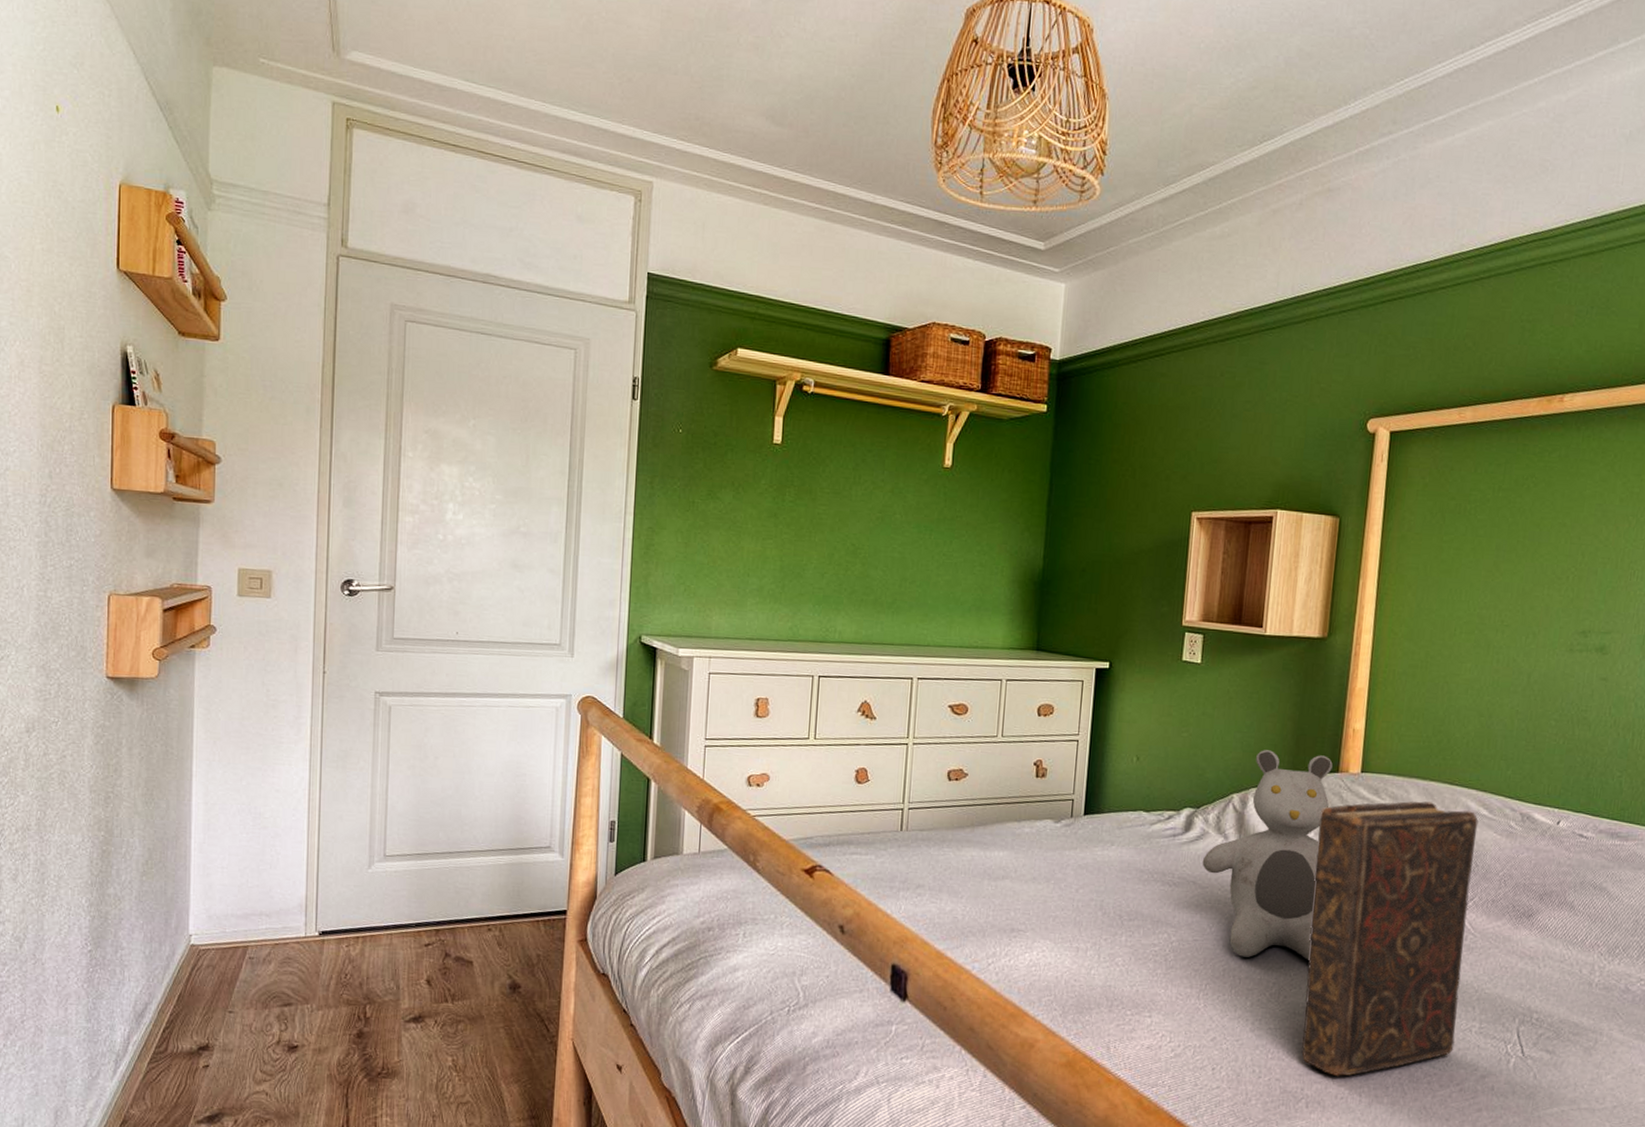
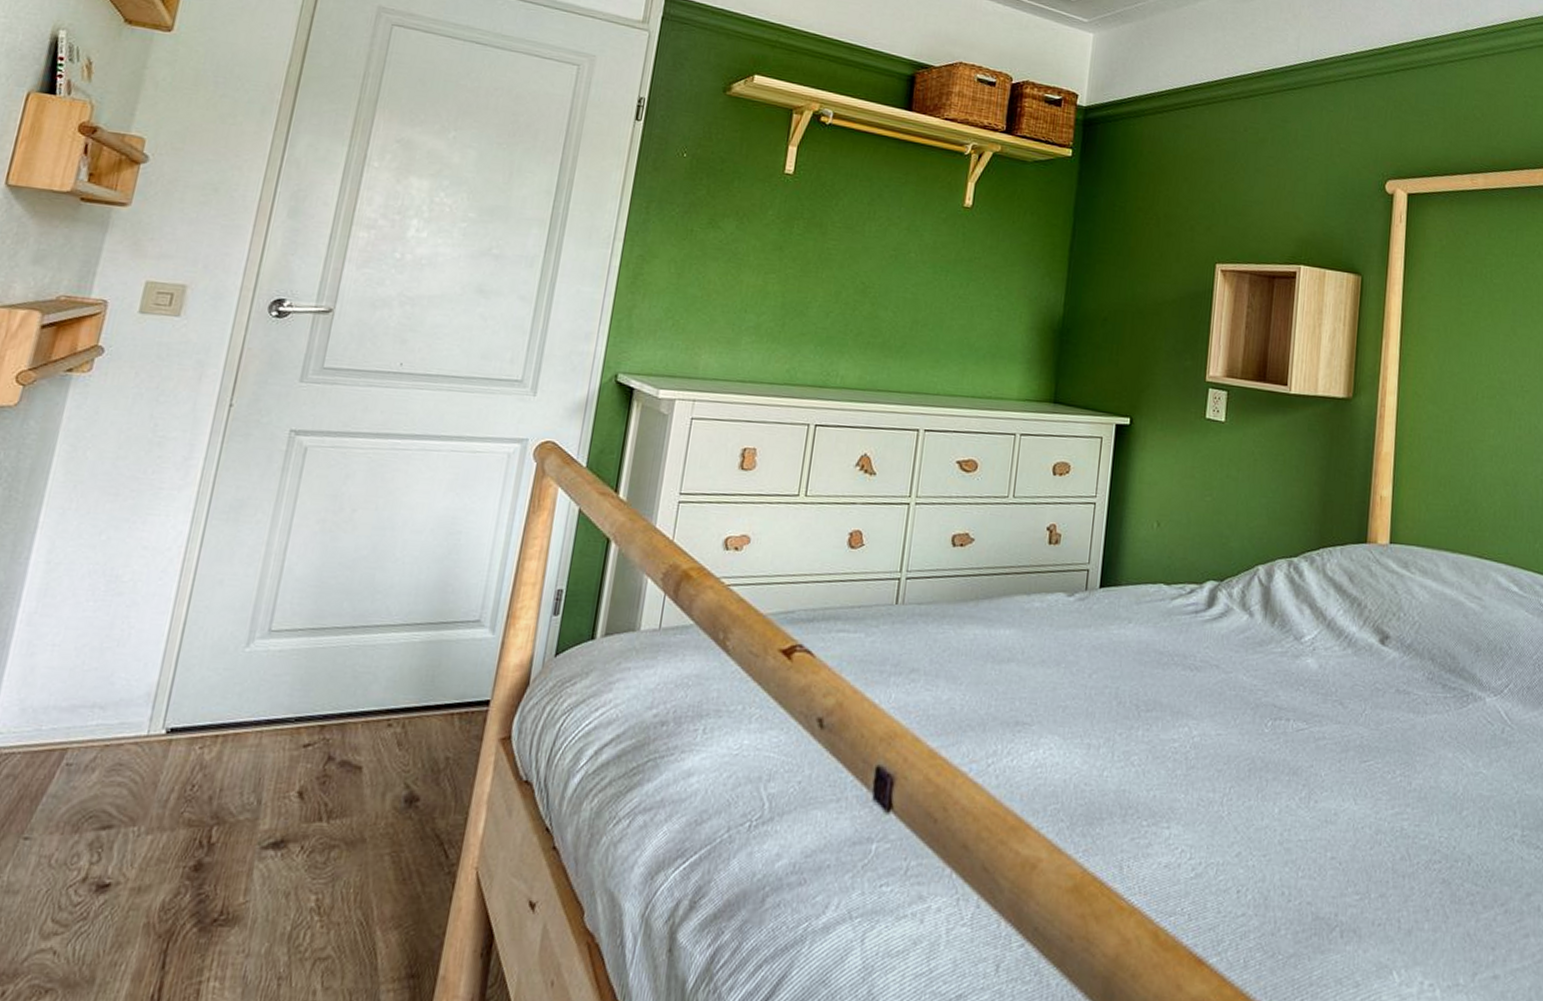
teddy bear: present [1202,750,1333,960] -> none [1226,517,1361,758]
book: present [1301,801,1479,1076] -> none [1334,576,1509,897]

